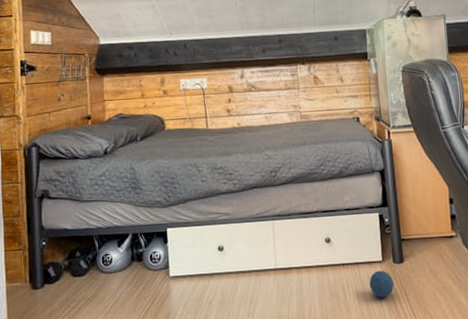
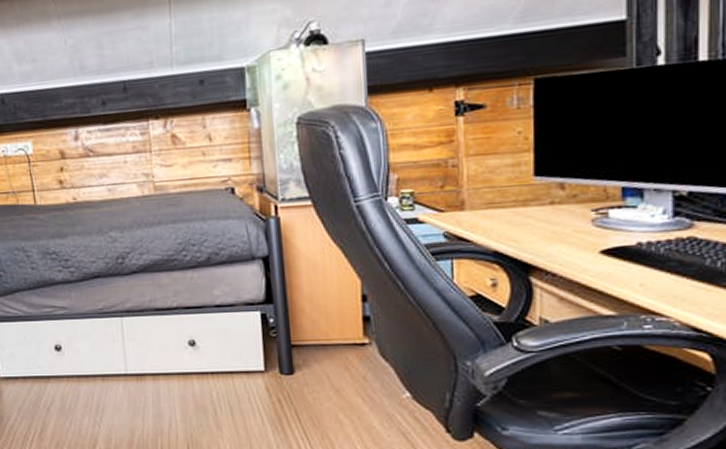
ball: present [369,270,394,298] -> none [247,382,280,416]

